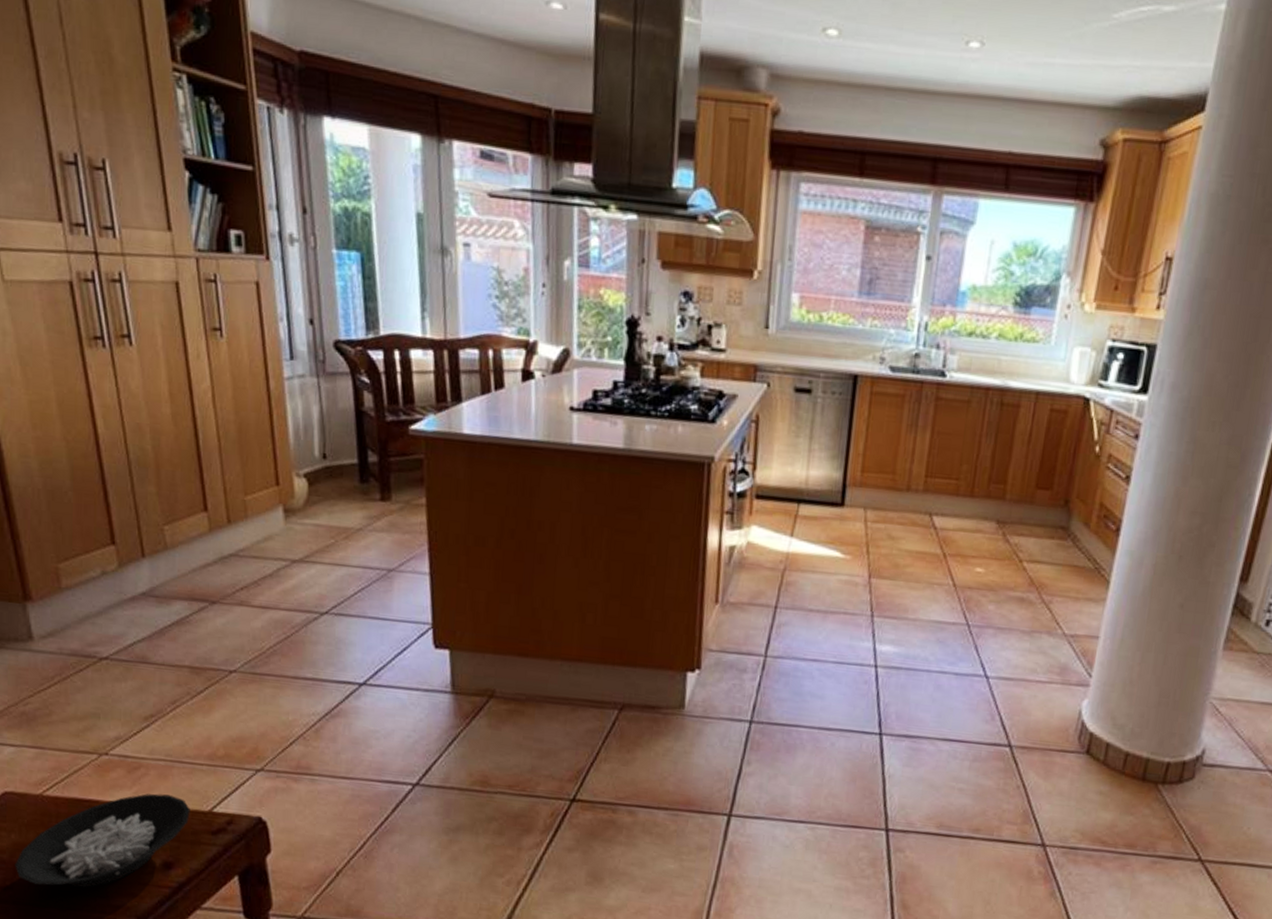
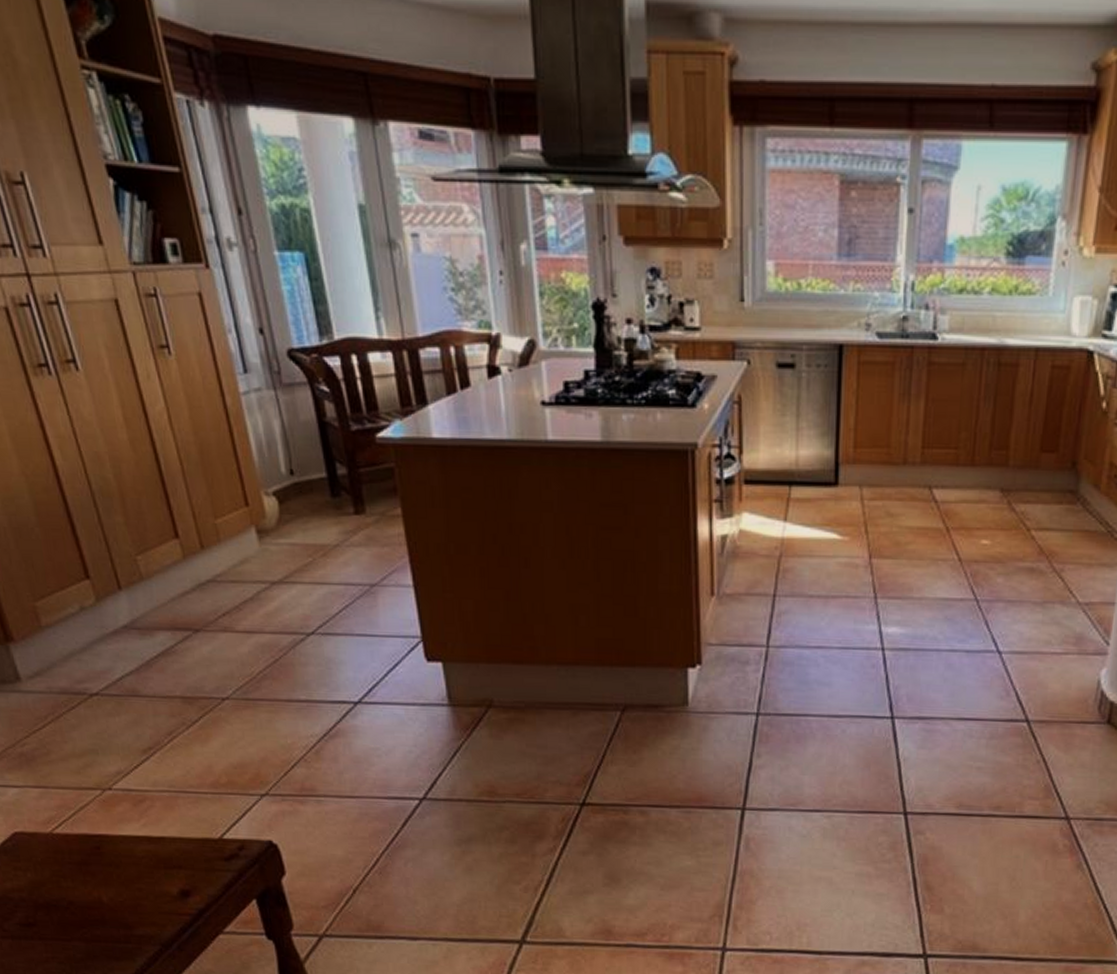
cereal bowl: present [15,793,190,888] -> none [35,824,201,920]

